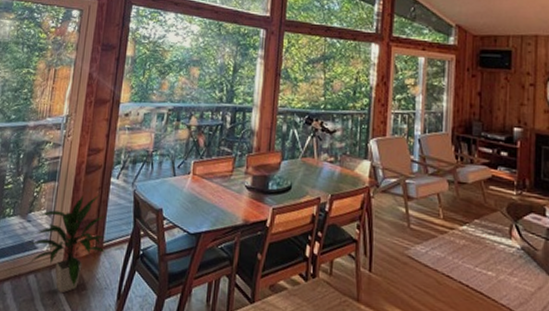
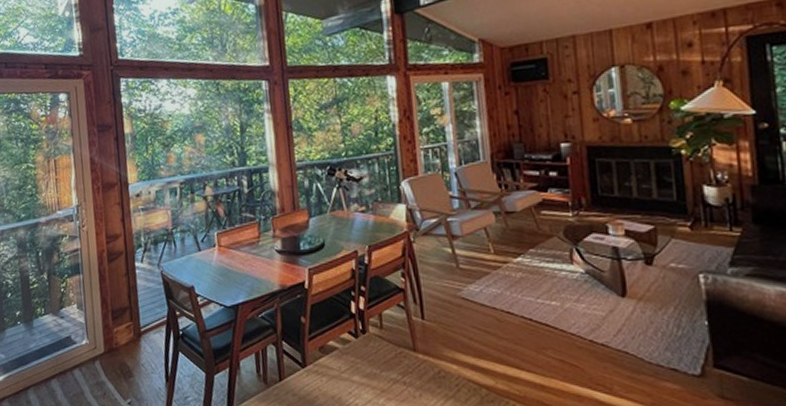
indoor plant: present [27,194,105,294] -> none [65,281,144,383]

